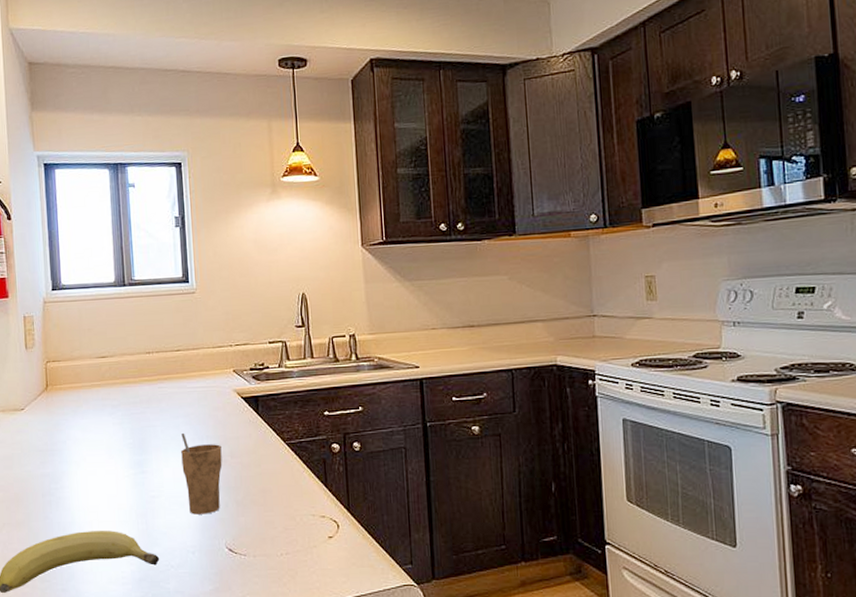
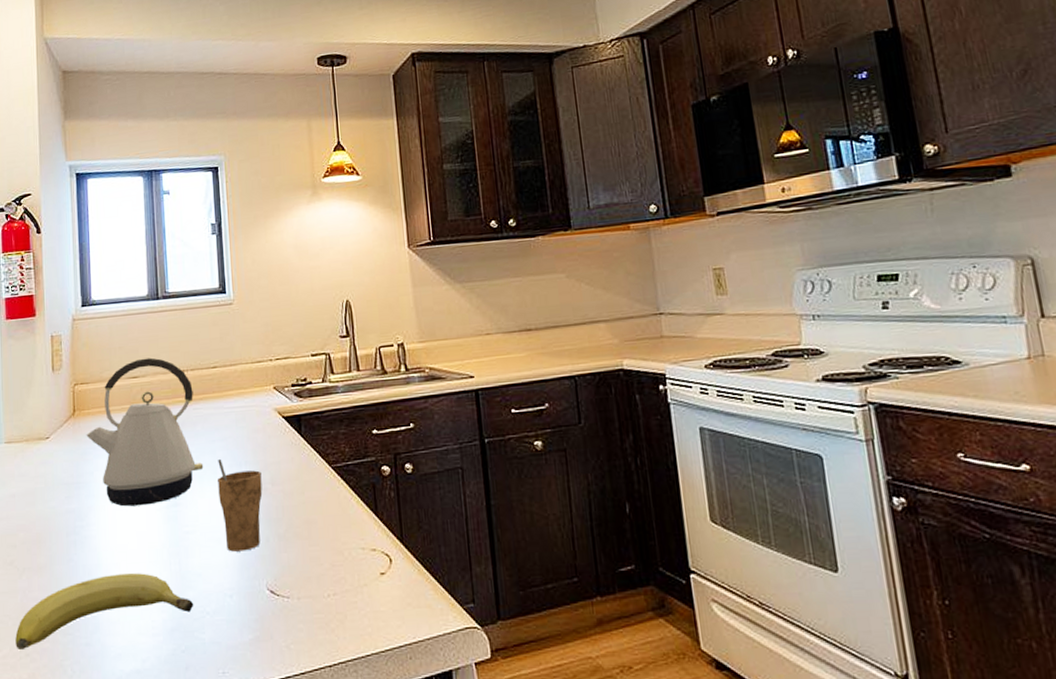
kettle: none [58,339,168,473] -> present [86,357,204,507]

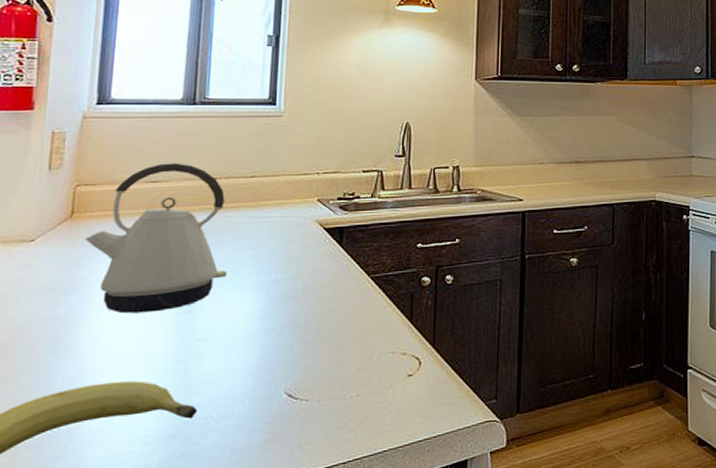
cup: present [218,458,263,552] -> none [241,266,293,358]

